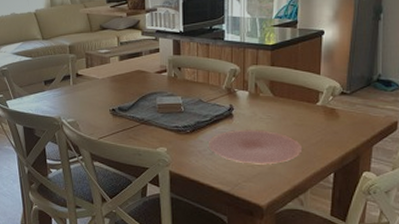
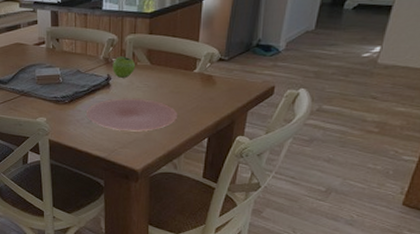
fruit: none [235,87,259,109] -> present [112,56,136,78]

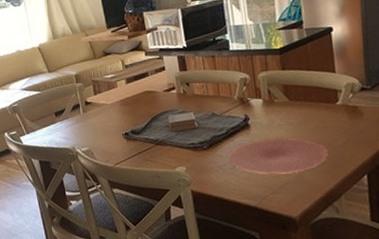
fruit: present [112,56,136,78] -> none [248,94,274,117]

